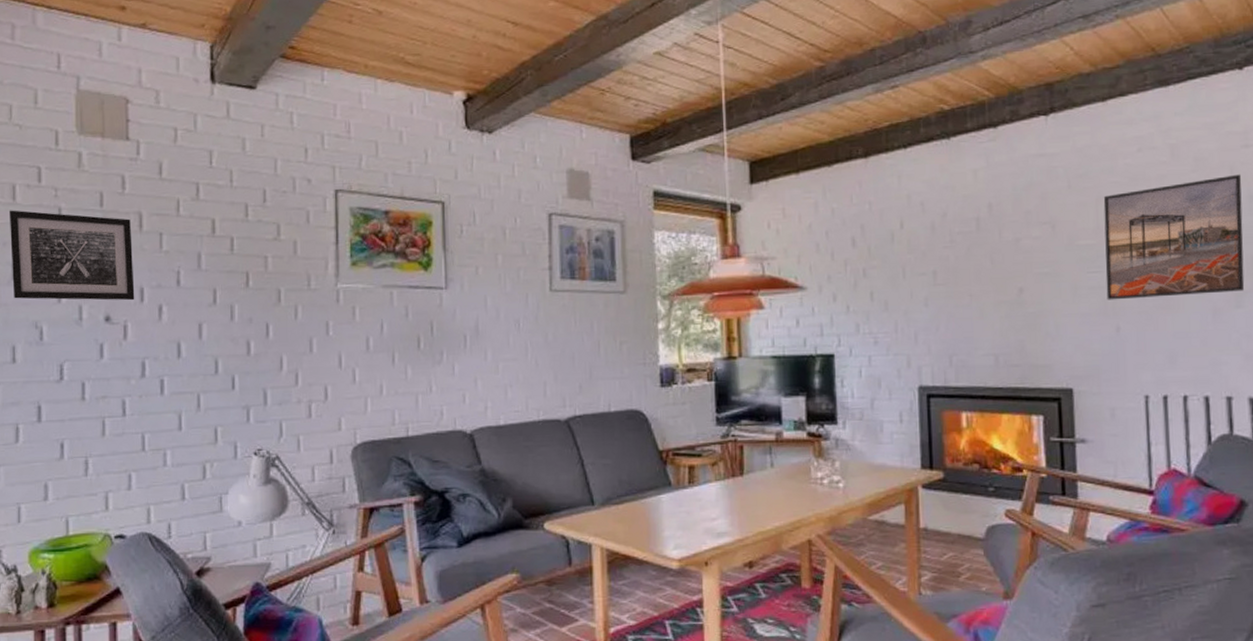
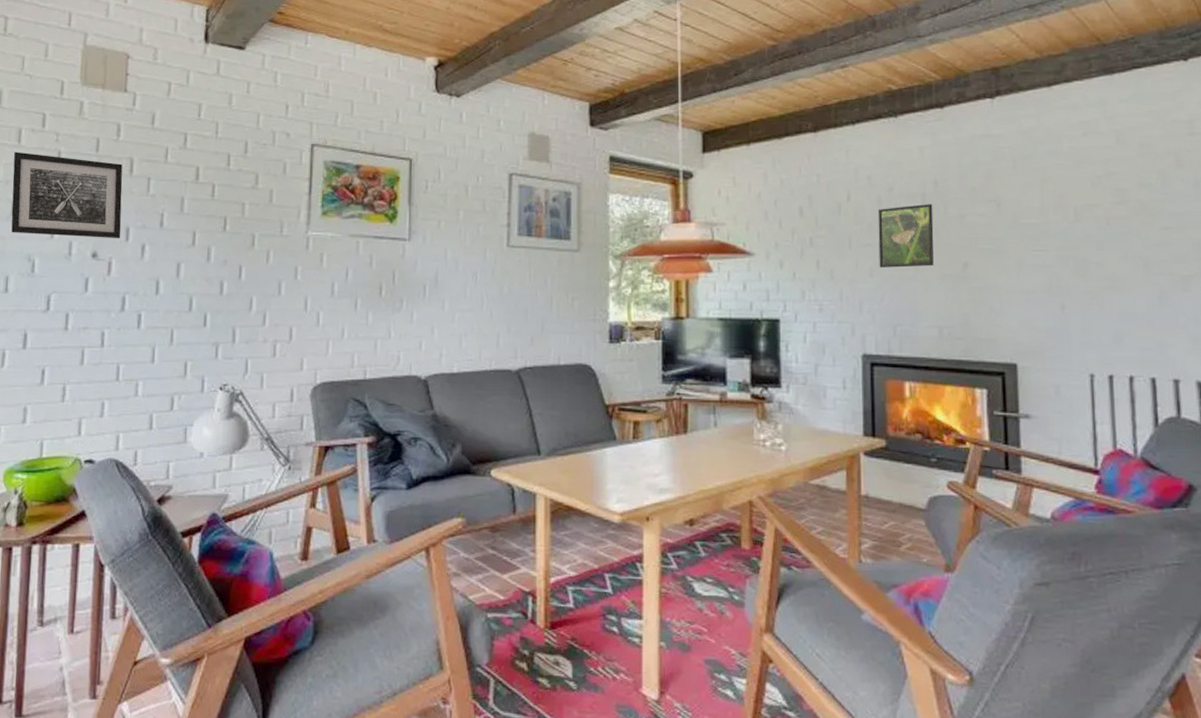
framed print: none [931,229,989,296] -> present [877,204,934,268]
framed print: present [1103,174,1245,300] -> none [1048,161,1191,279]

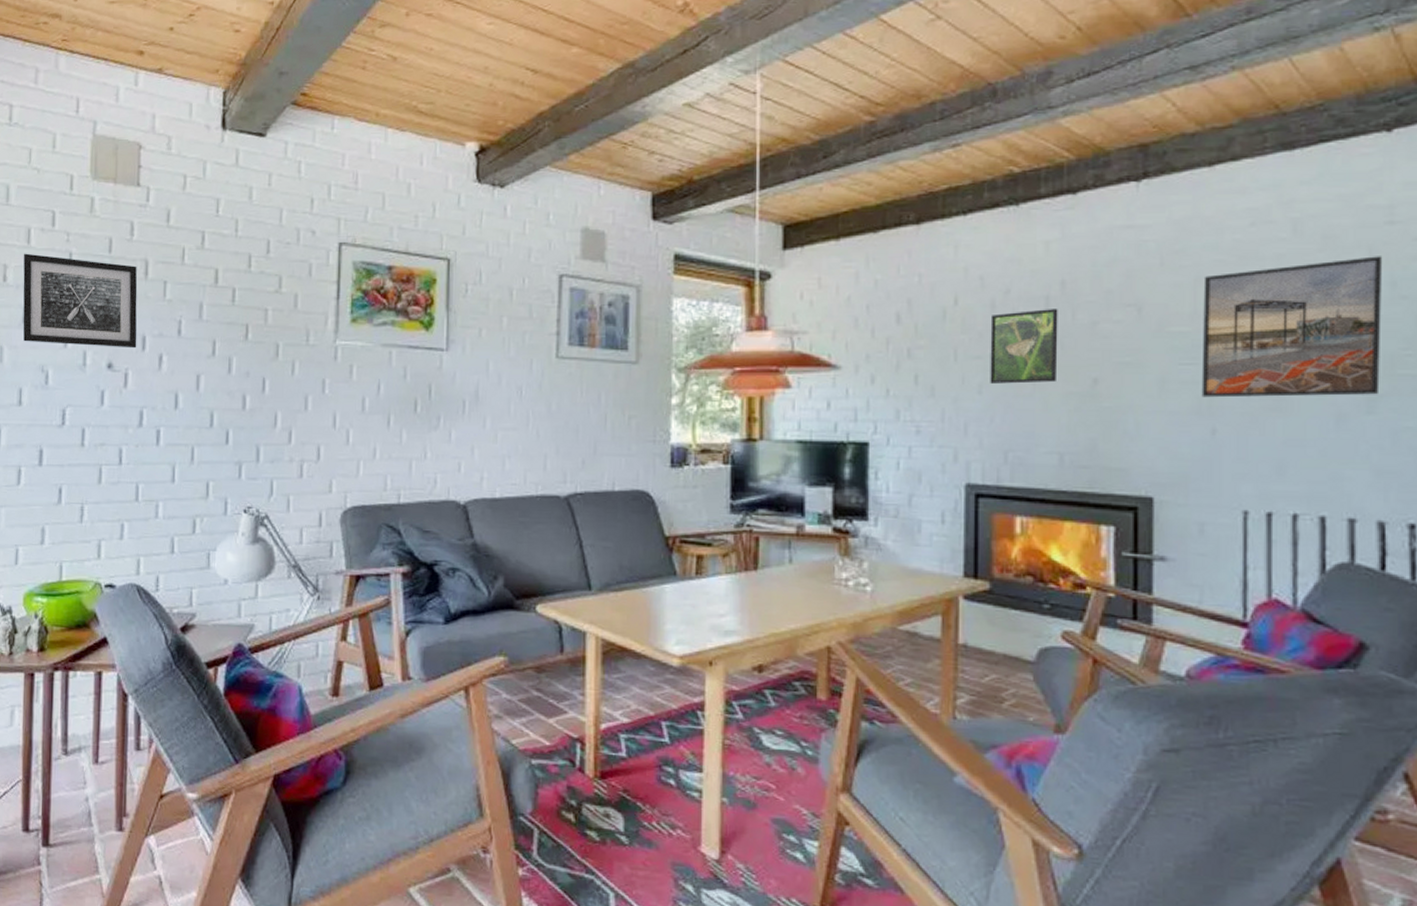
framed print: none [1048,161,1191,279] -> present [1201,256,1383,398]

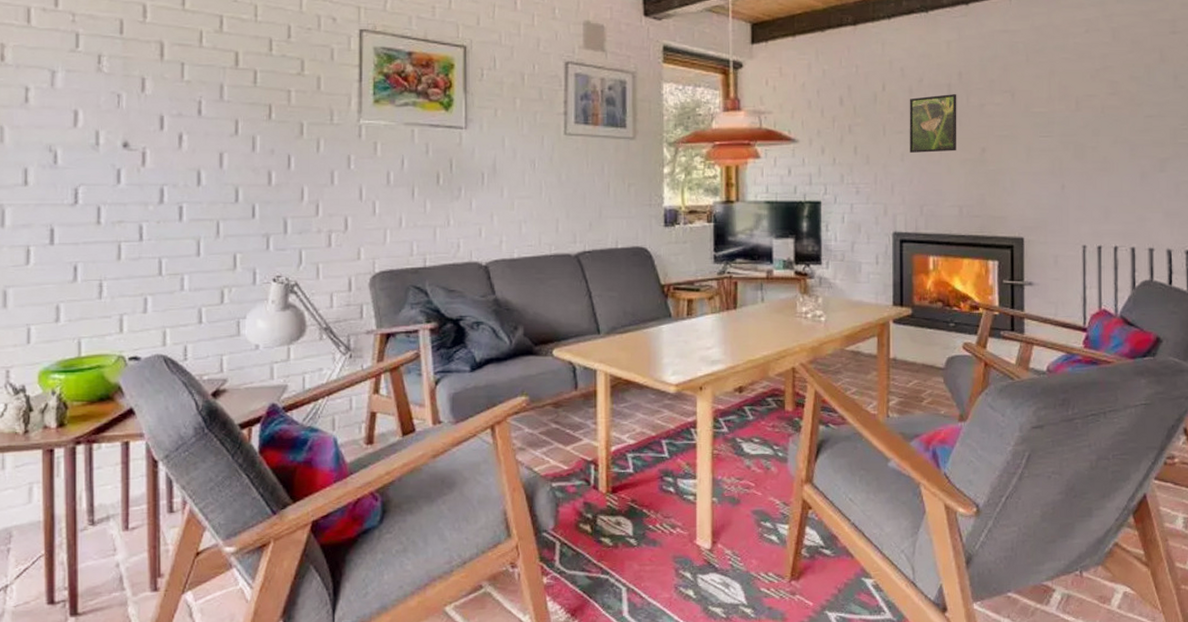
wall art: present [23,253,138,349] -> none [24,33,154,128]
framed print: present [1201,256,1383,398] -> none [1055,57,1169,162]

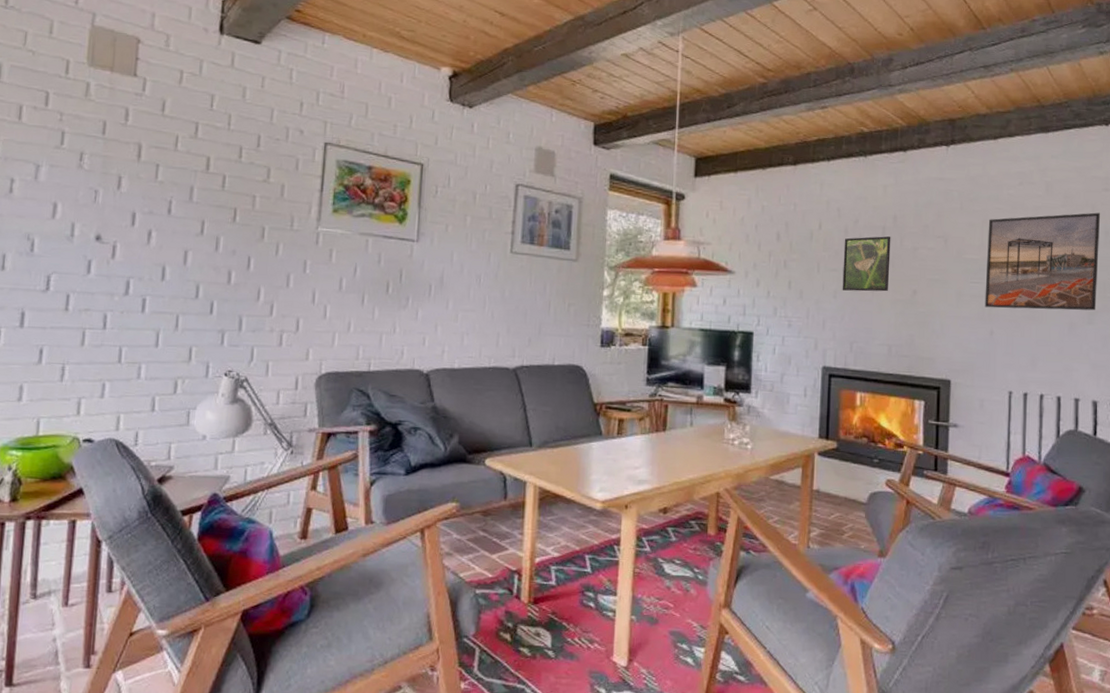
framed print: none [1055,57,1169,162] -> present [984,212,1101,311]

